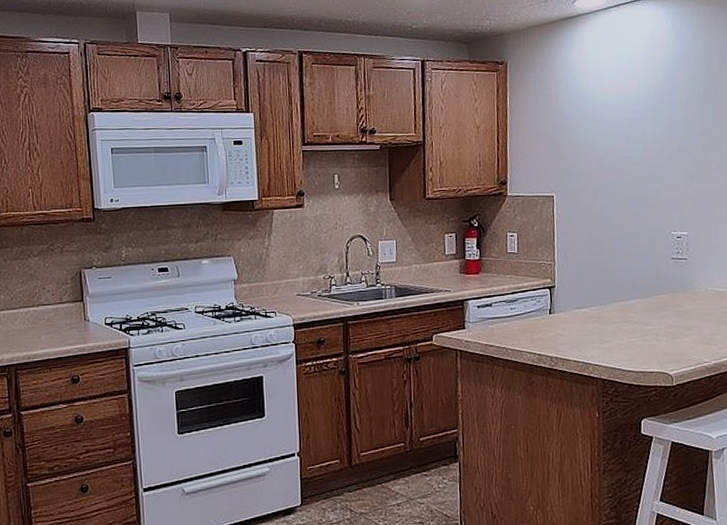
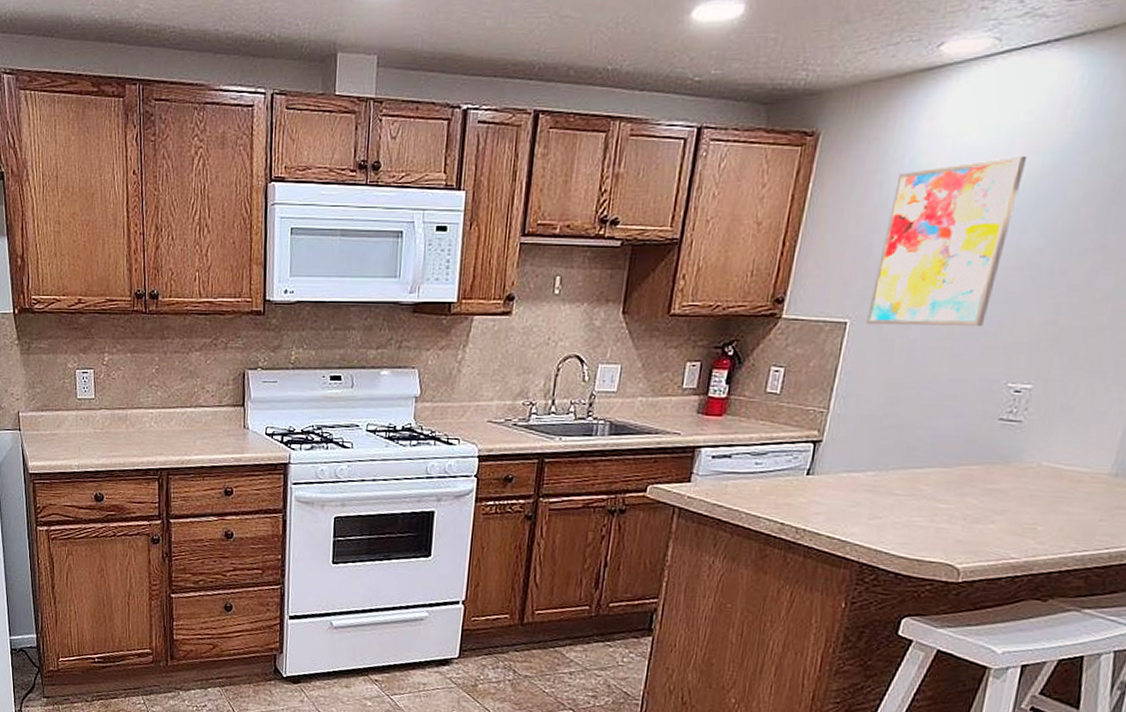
wall art: none [566,73,646,197] -> present [866,155,1028,326]

